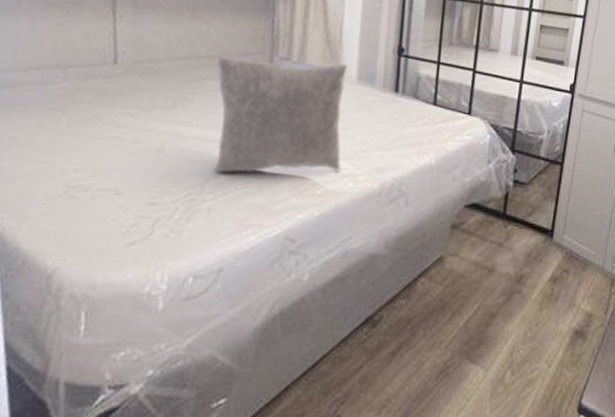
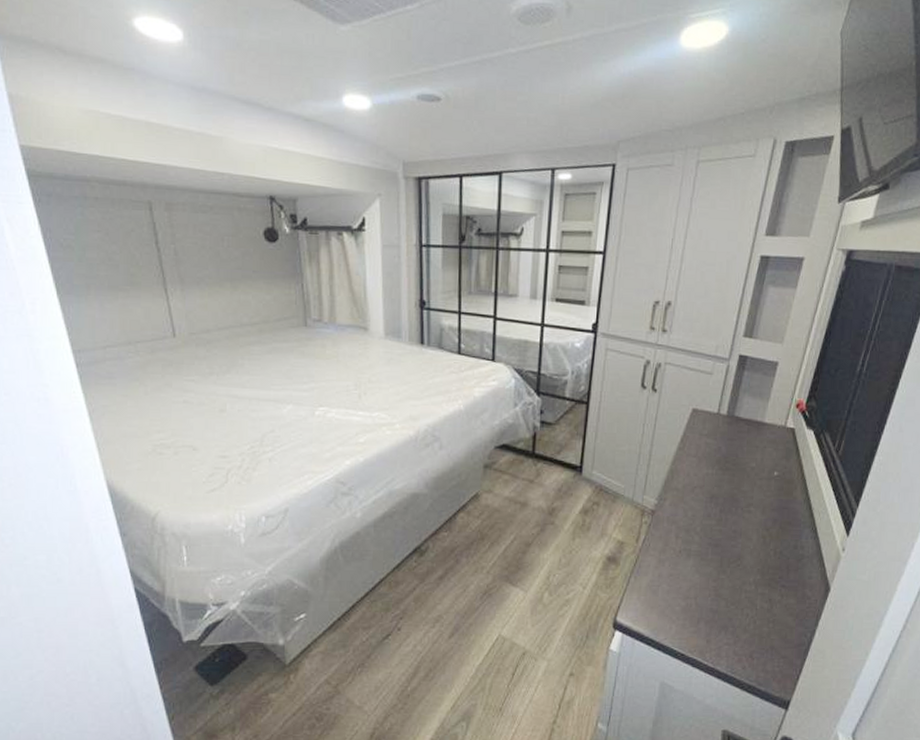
pillow: present [214,55,348,172] -> none [259,321,379,427]

